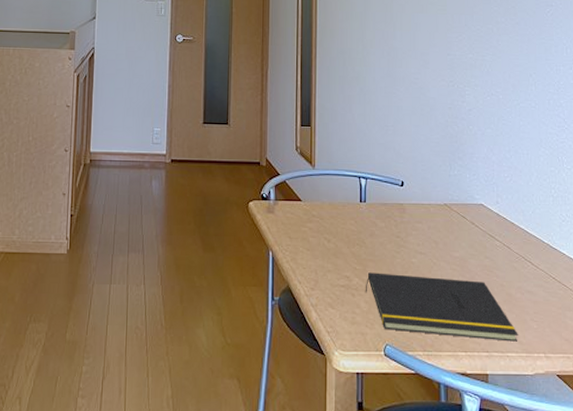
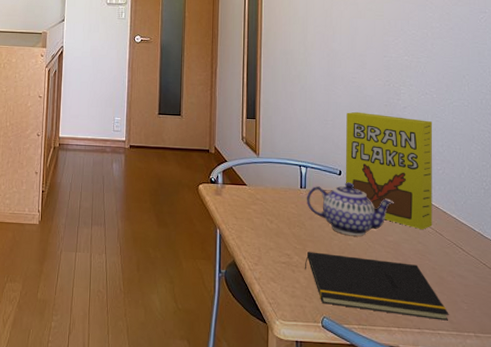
teapot: none [366,194,460,253] -> present [306,182,394,236]
cereal box: none [408,115,500,244] -> present [345,111,433,230]

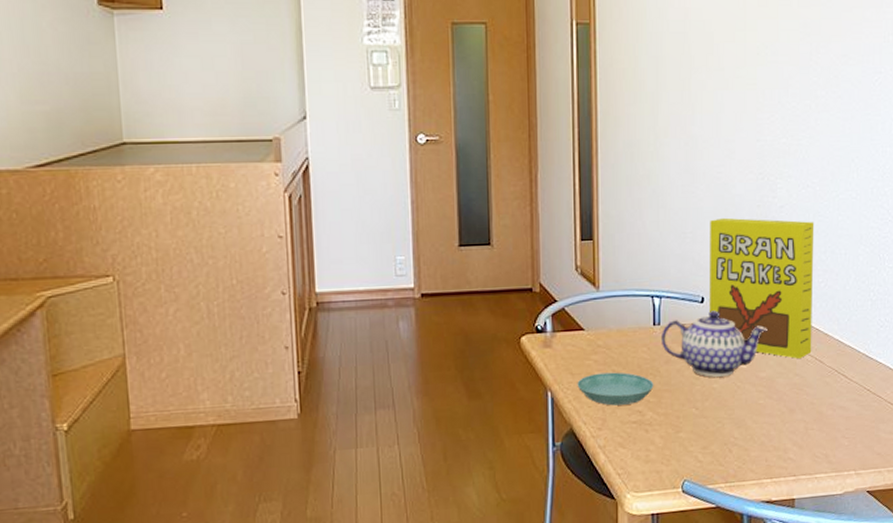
saucer: none [240,220,300,248] -> present [577,372,654,406]
notepad: present [305,252,449,321] -> none [661,401,828,465]

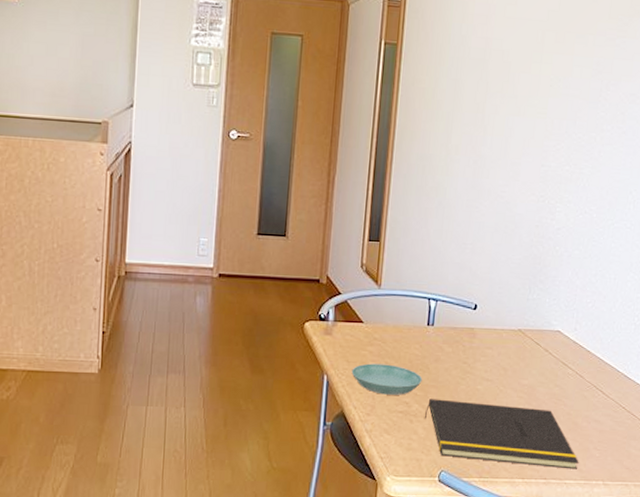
teapot: present [660,310,767,377] -> none [432,318,534,379]
notepad: none [661,401,828,465] -> present [425,399,579,469]
cereal box: present [709,217,815,359] -> none [480,233,588,372]

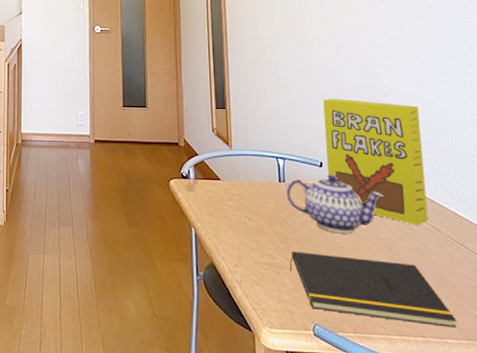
saucer: present [351,363,423,395] -> none [216,217,282,248]
teapot: none [432,318,534,379] -> present [286,174,383,233]
cereal box: none [480,233,588,372] -> present [323,98,429,226]

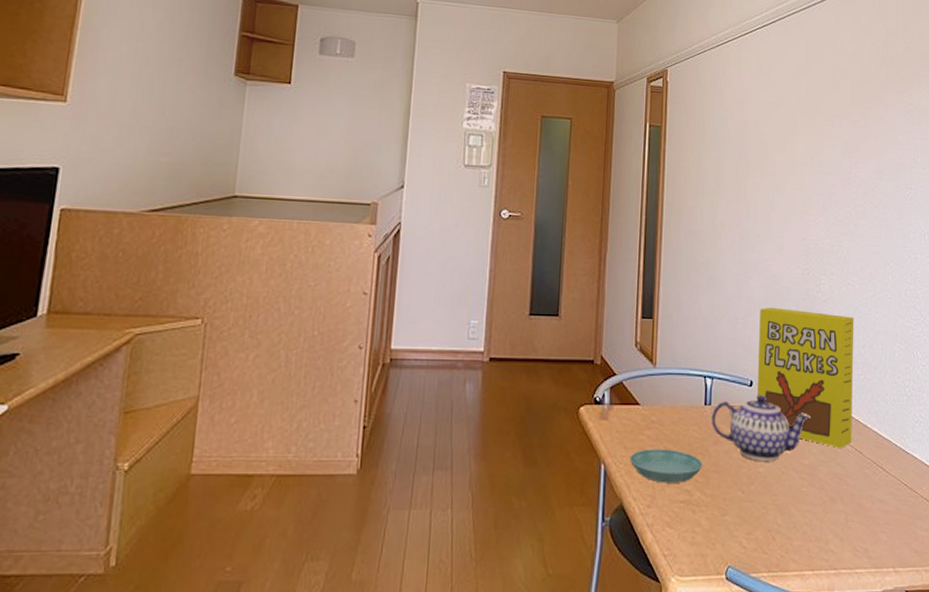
saucer: none [216,217,282,248] -> present [630,449,703,483]
notepad: present [290,251,457,328] -> none [708,485,868,557]

